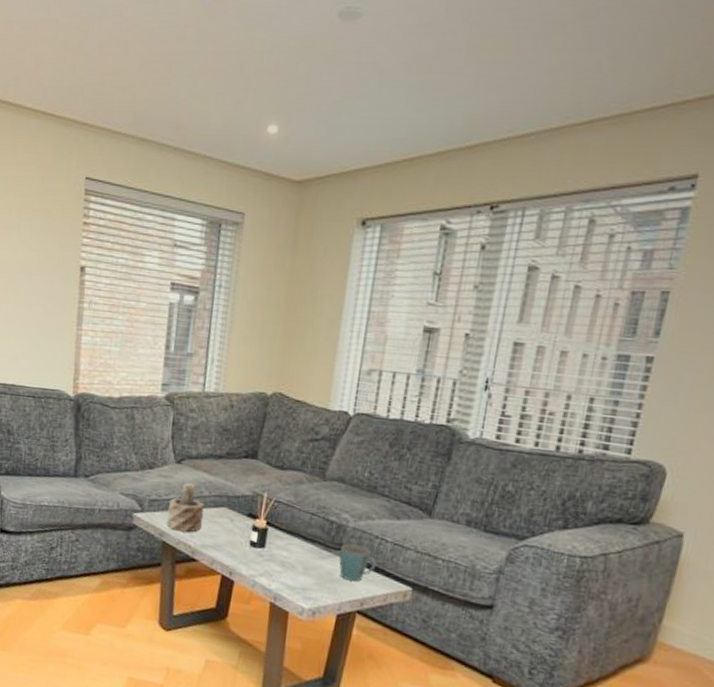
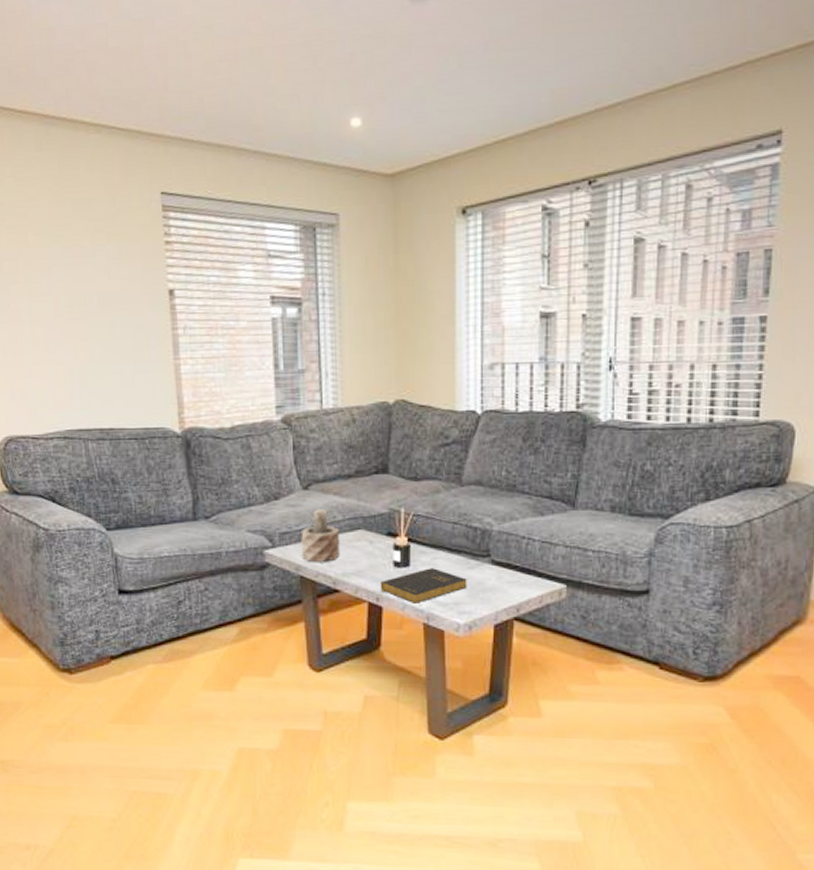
book: none [234,552,317,583] -> present [380,568,467,603]
mug: present [339,544,377,582] -> none [488,549,527,588]

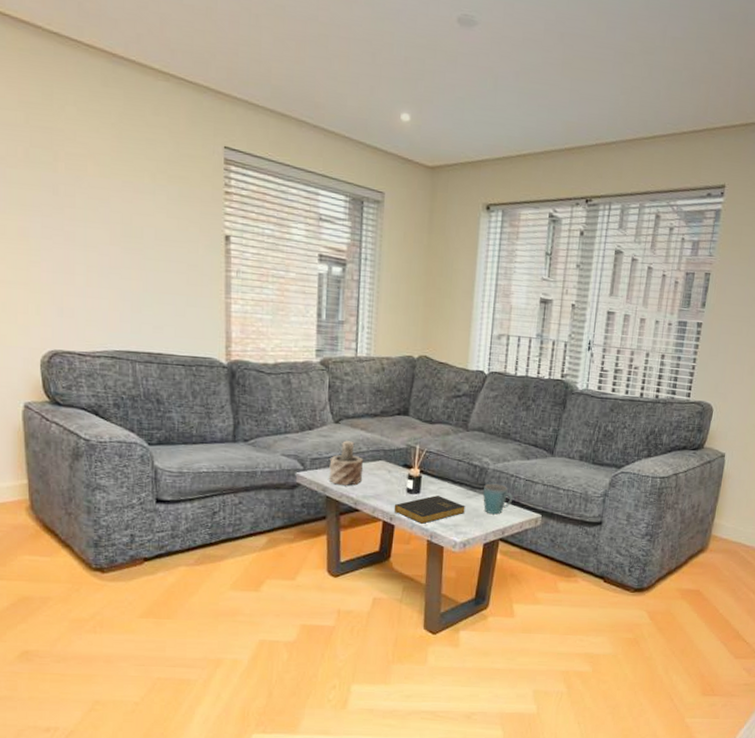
mug: none [488,549,527,588] -> present [483,483,513,515]

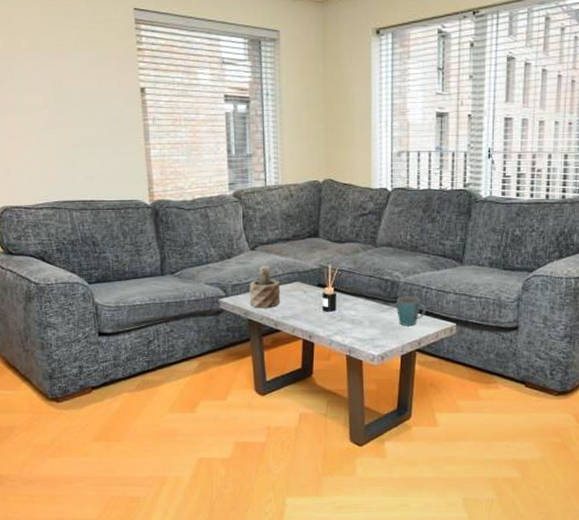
book: present [394,495,465,524] -> none [312,312,380,340]

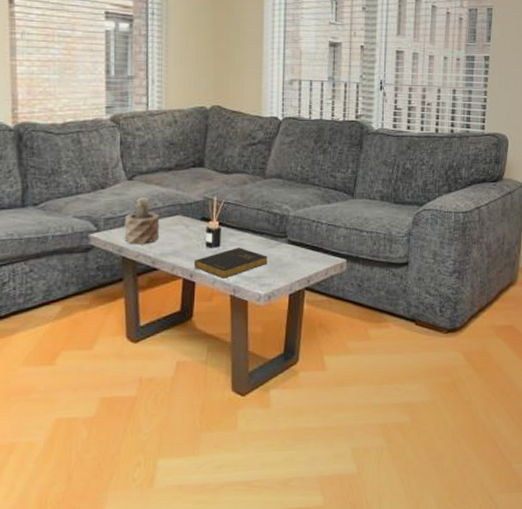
book: none [312,312,380,340] -> present [193,248,268,278]
mug: present [397,296,426,326] -> none [285,231,316,263]

